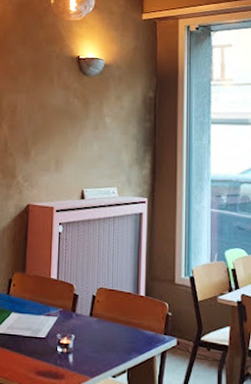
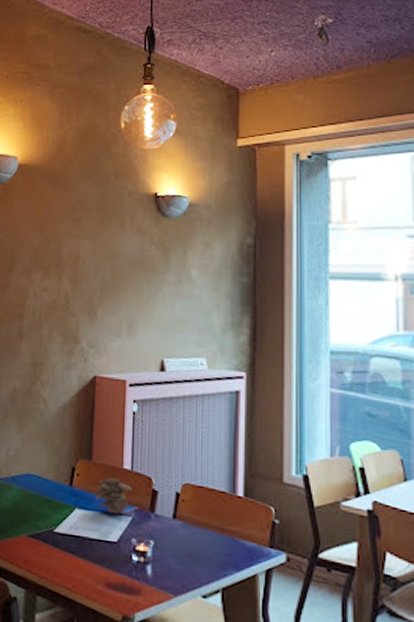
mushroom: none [28,286,58,316] -> present [95,477,132,515]

